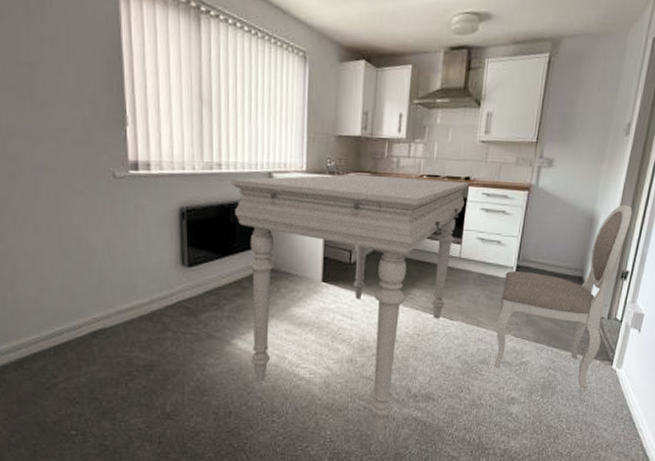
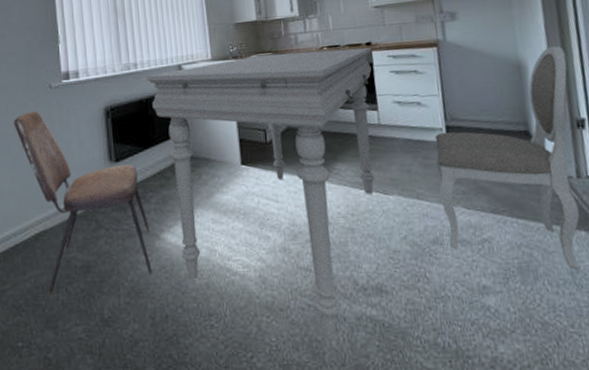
dining chair: none [66,200,221,390] -> present [13,110,152,296]

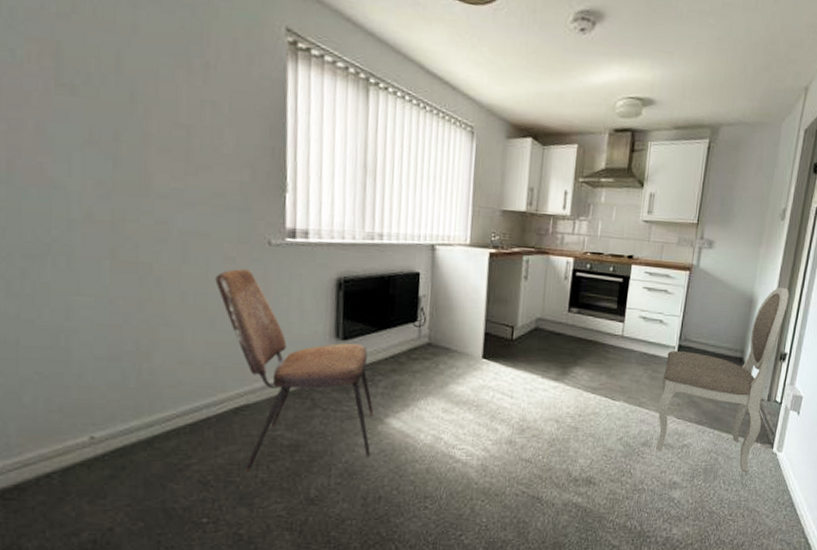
dining table: present [146,48,375,339] -> none [392,249,632,521]

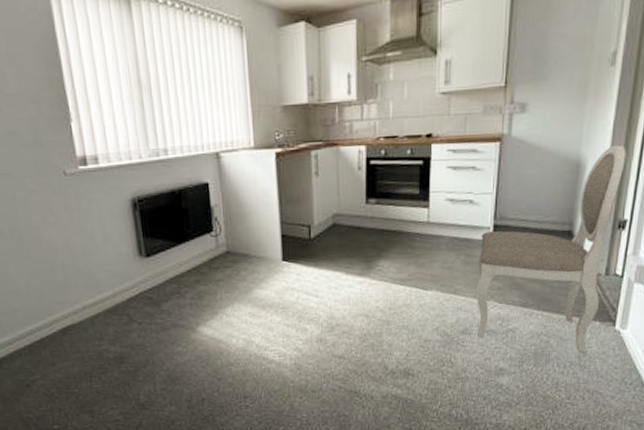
dining chair: present [215,268,374,473] -> none [24,200,188,385]

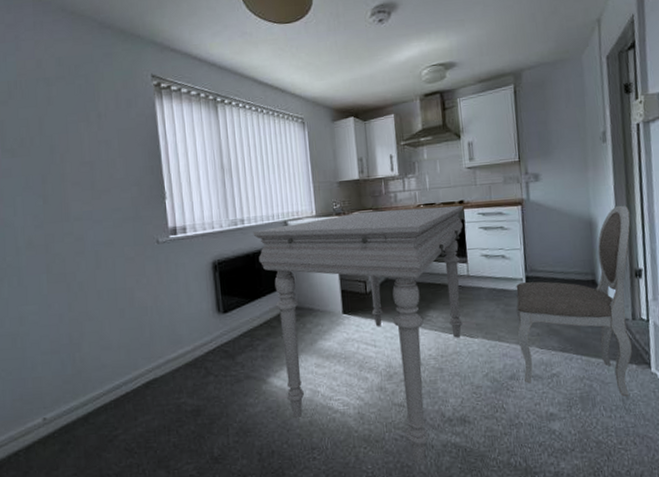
dining table: none [178,140,432,414] -> present [253,206,464,464]

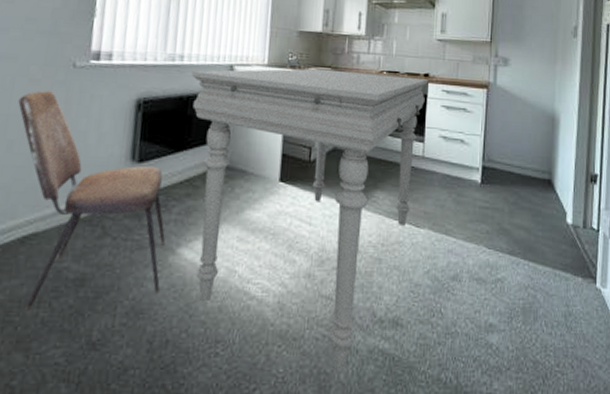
dining chair: none [121,265,259,439] -> present [18,90,166,311]
dining chair: present [516,205,632,397] -> none [467,104,592,313]

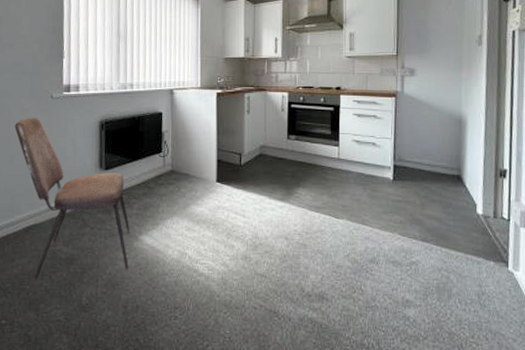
dining table: present [191,68,428,372] -> none [140,88,340,335]

